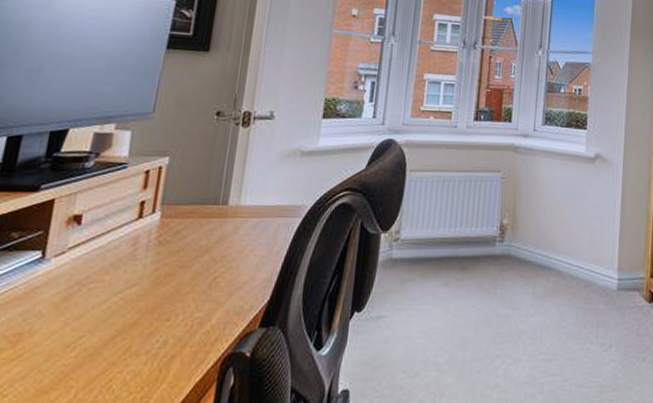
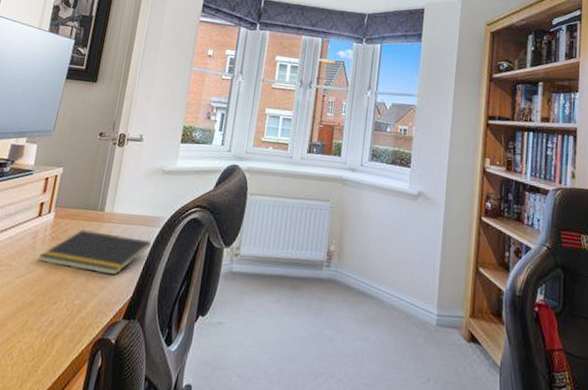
notepad: none [141,228,291,279] -> present [38,229,152,276]

